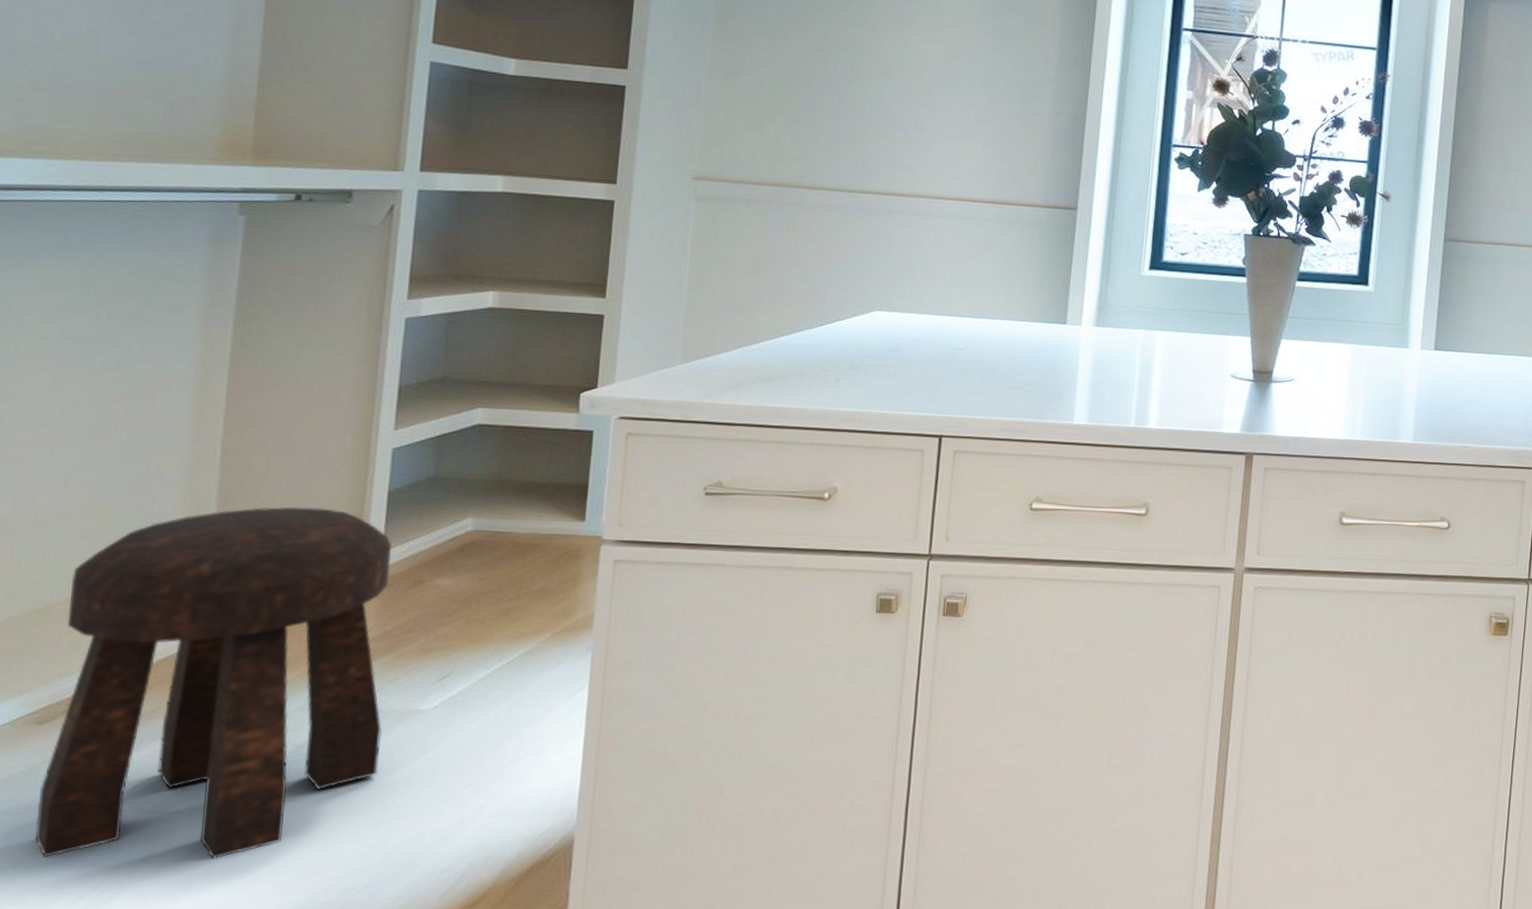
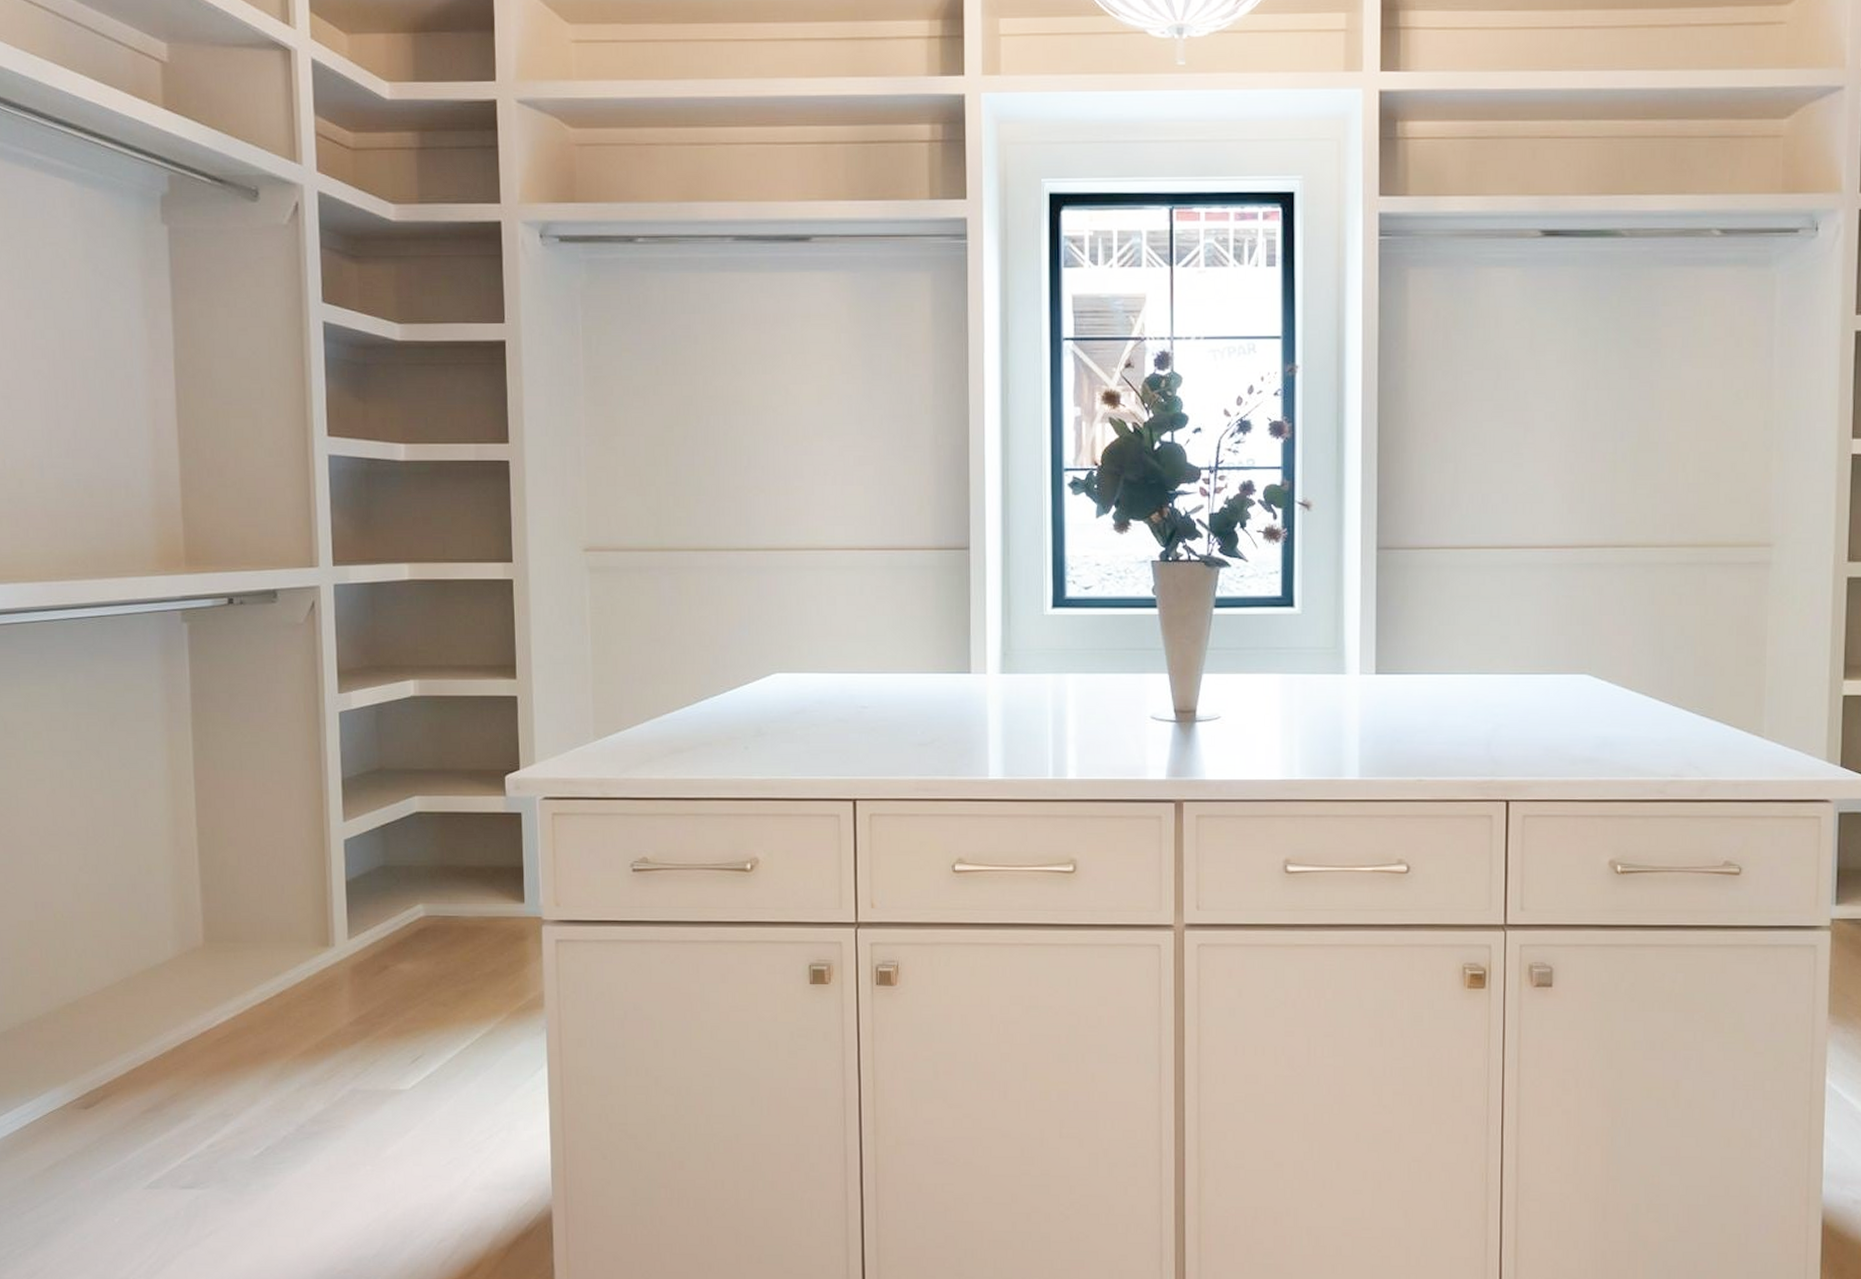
stool: present [35,507,393,859] -> none [92,900,371,1231]

